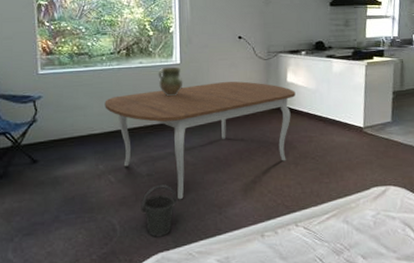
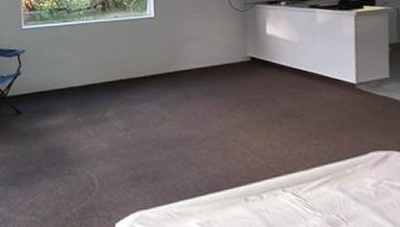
dining table: present [104,81,296,200] -> none [82,34,277,157]
bucket: present [141,184,177,237] -> none [118,140,154,195]
ceramic jug: present [158,66,183,96] -> none [132,20,158,49]

